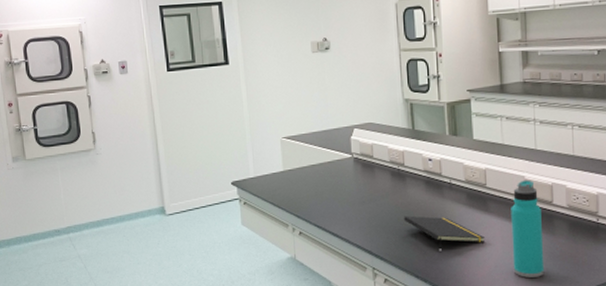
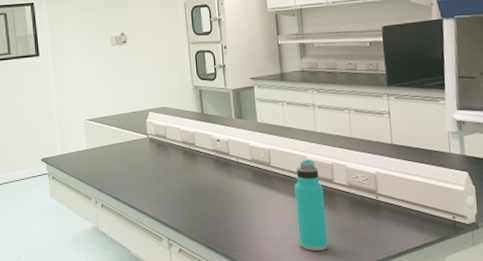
notepad: present [404,216,485,249] -> none [196,191,271,222]

